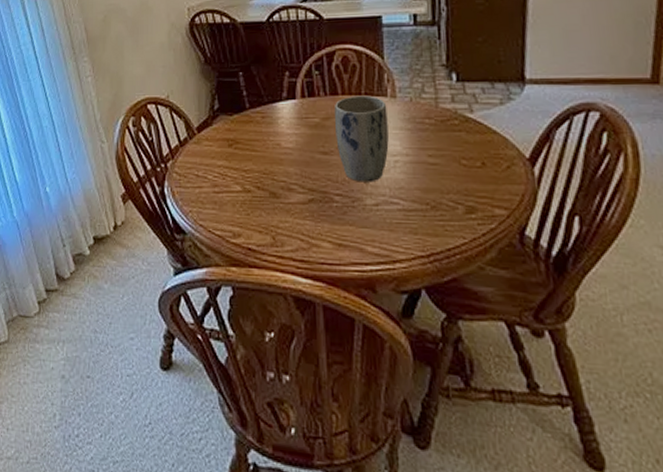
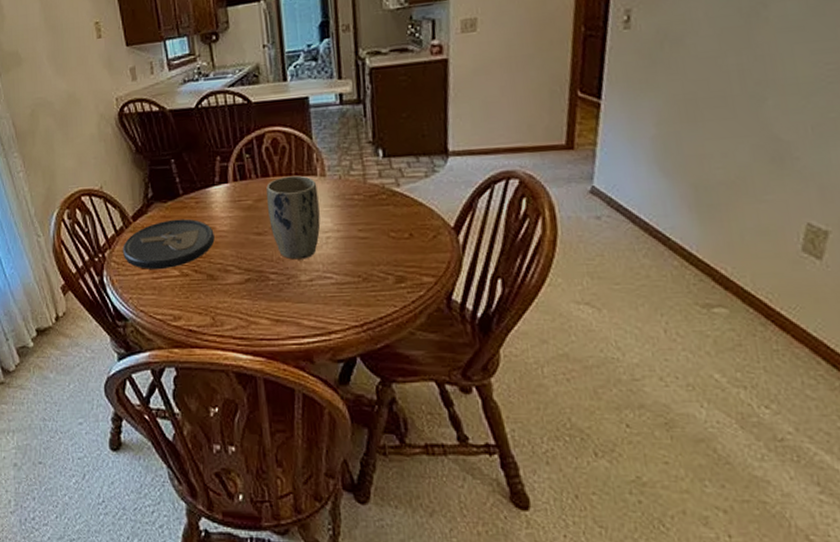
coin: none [186,133,279,183] -> present [123,219,215,269]

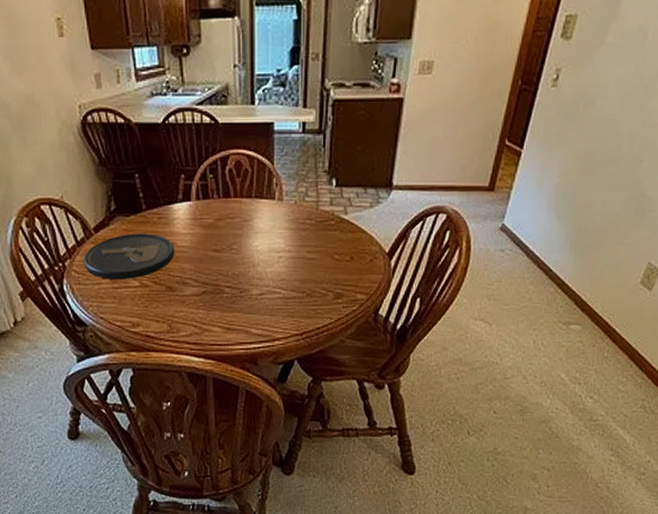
plant pot: present [266,175,321,260] -> none [227,198,274,276]

